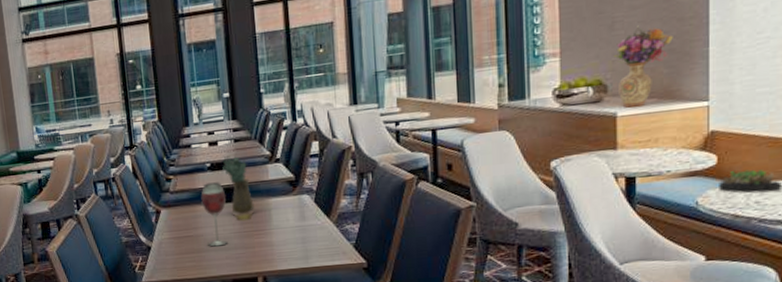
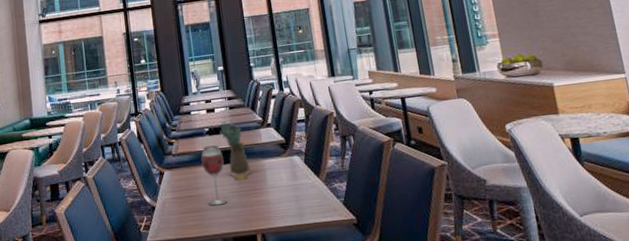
flower arrangement: present [613,26,673,109] -> none [542,13,587,80]

